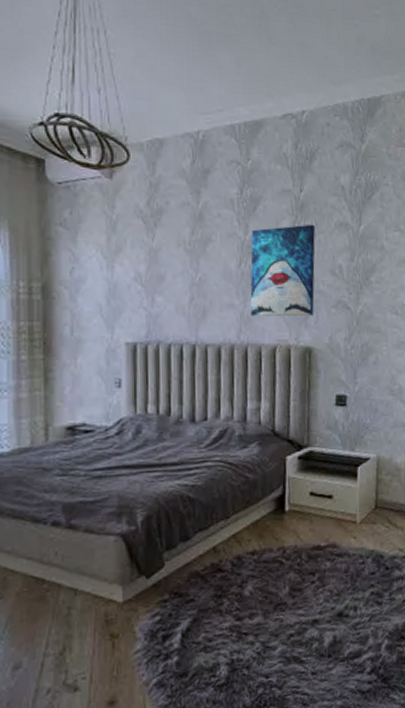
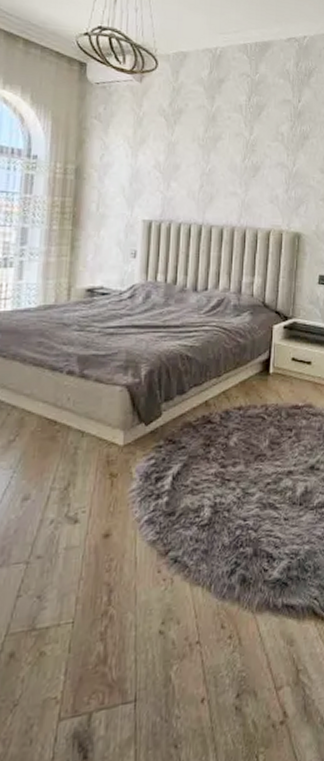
wall art: present [250,224,315,316] -> none [250,129,309,206]

